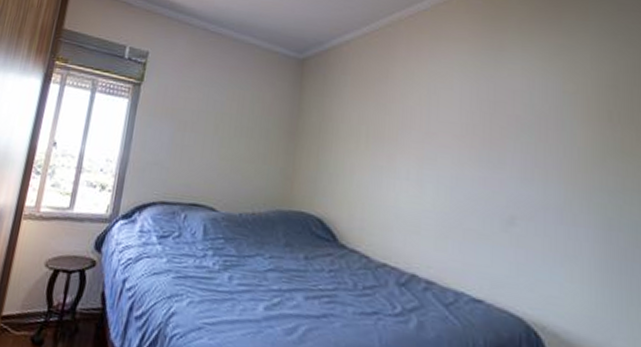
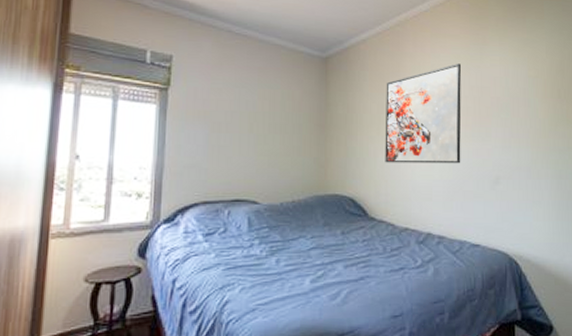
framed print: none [363,71,467,193] -> present [385,63,461,164]

